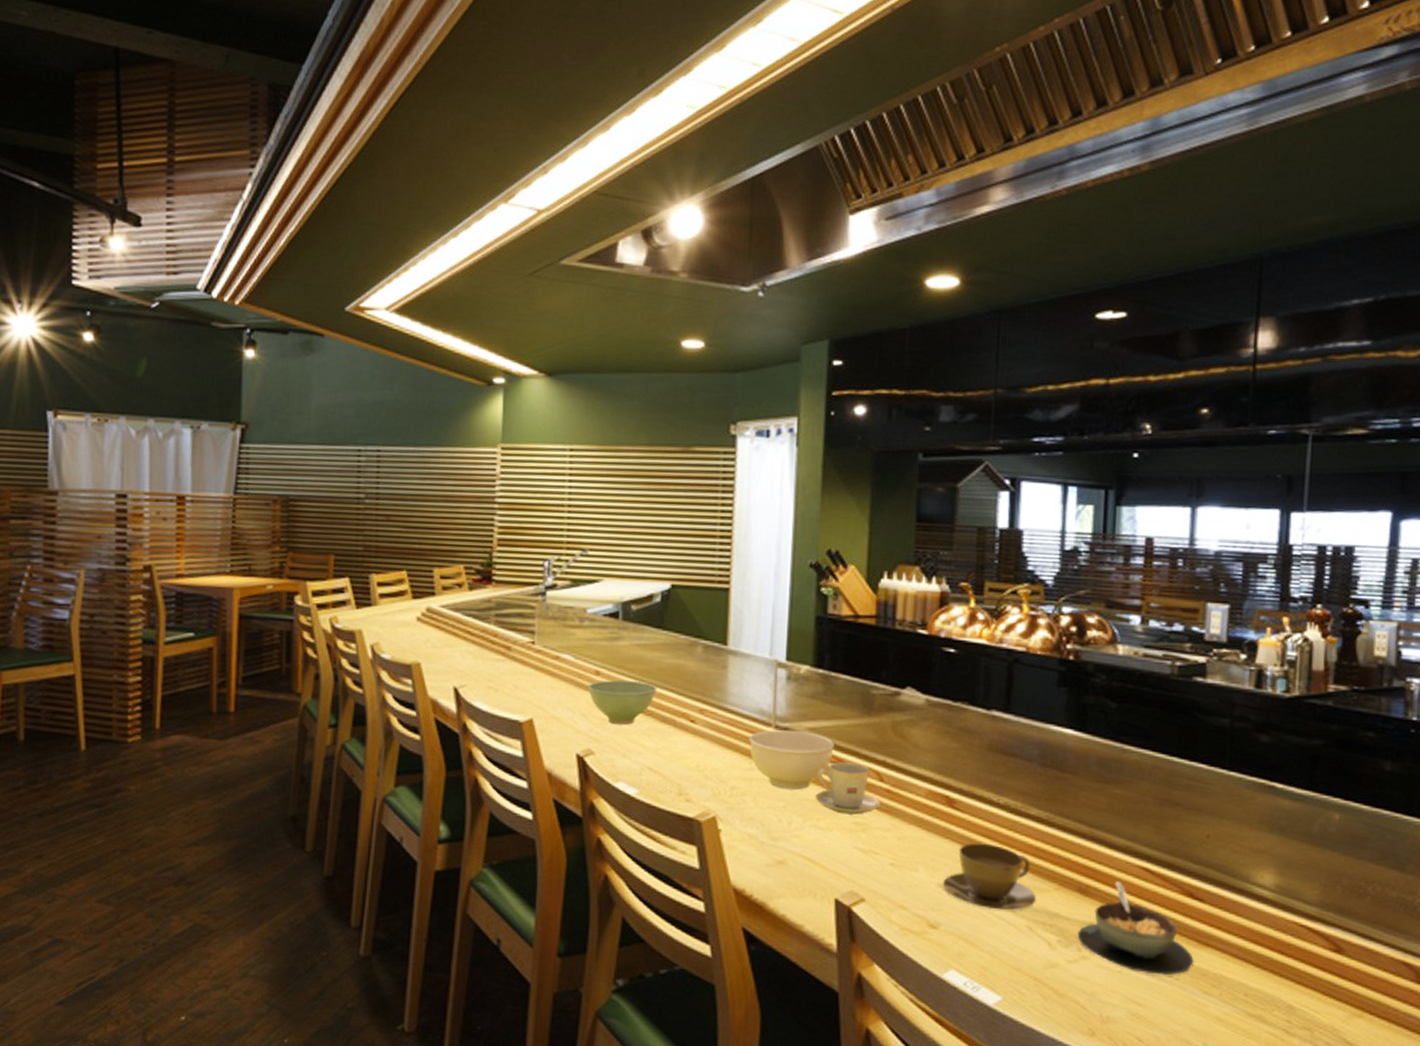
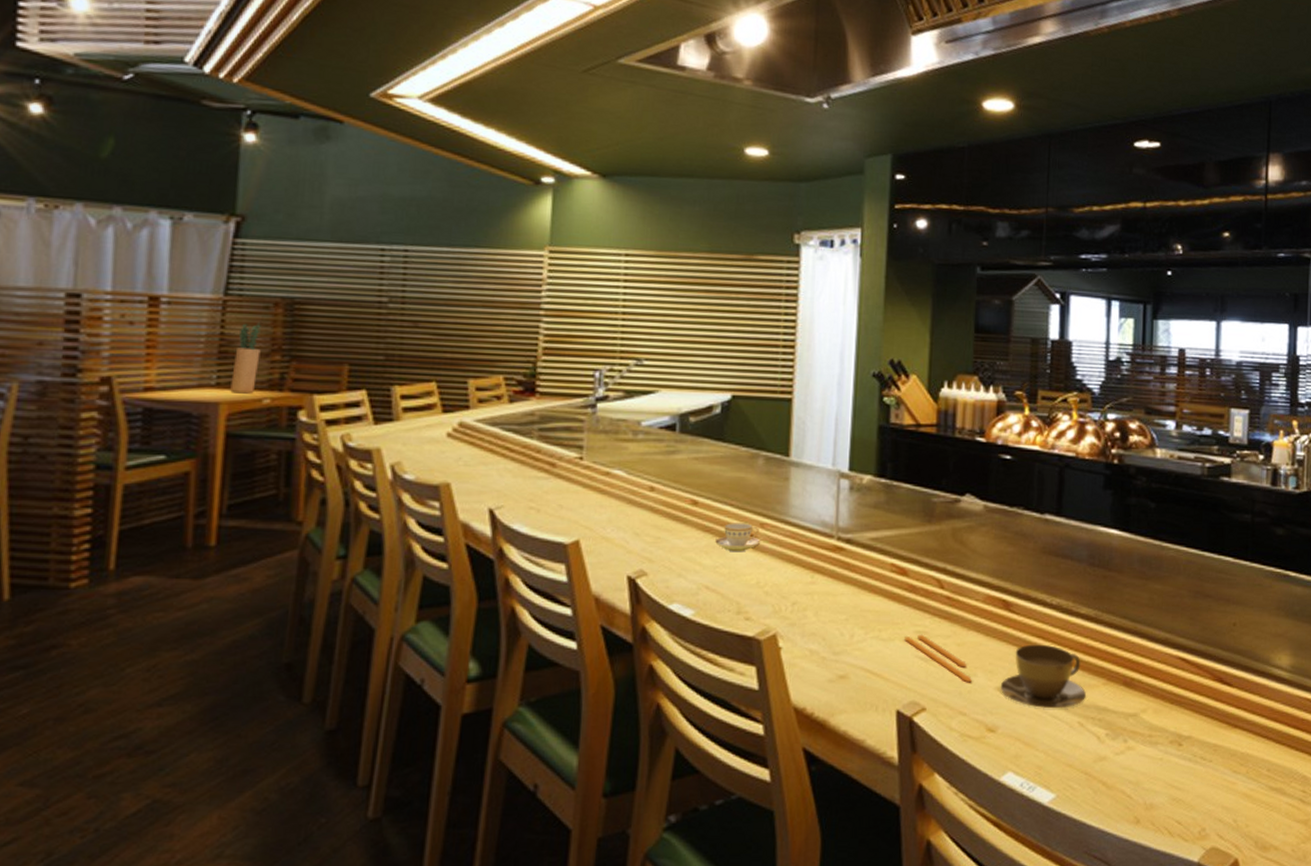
vase: none [241,514,265,581] -> present [230,318,263,394]
bowl: present [587,680,657,725] -> none [640,495,716,542]
teacup: none [657,708,701,736] -> present [715,523,761,552]
soup bowl: present [749,729,835,790] -> none [811,541,897,601]
teacup: present [815,762,881,815] -> none [877,571,942,624]
chopsticks: none [843,825,913,878] -> present [905,634,972,683]
soup bowl: present [1077,881,1194,976] -> none [1123,672,1224,759]

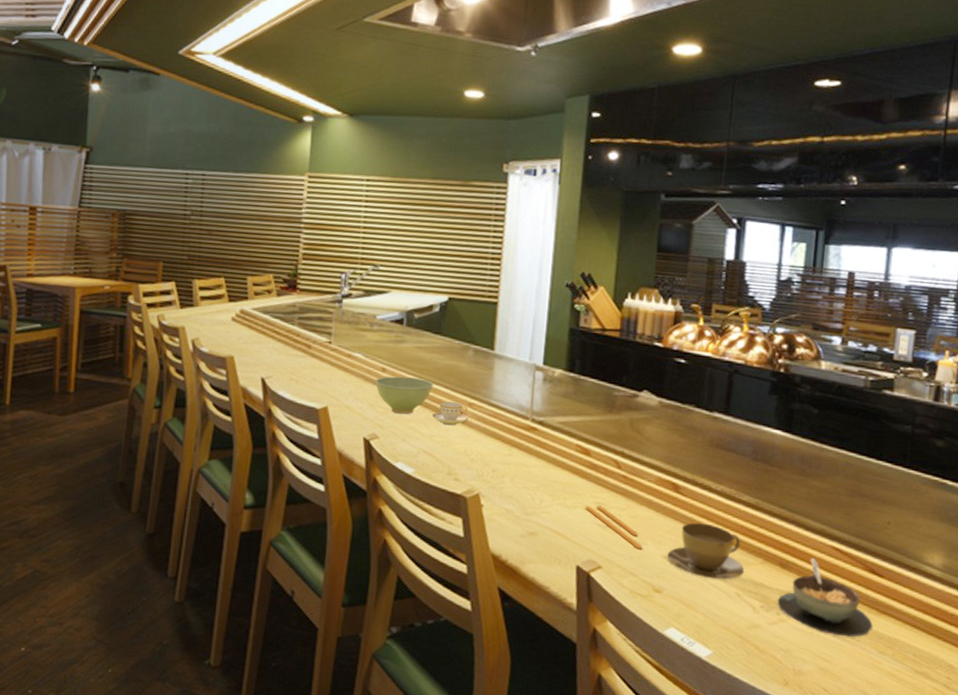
vase: present [230,318,263,394] -> none [83,225,104,282]
bowl: none [640,495,716,542] -> present [375,376,434,414]
soup bowl: none [1123,672,1224,759] -> present [777,558,873,637]

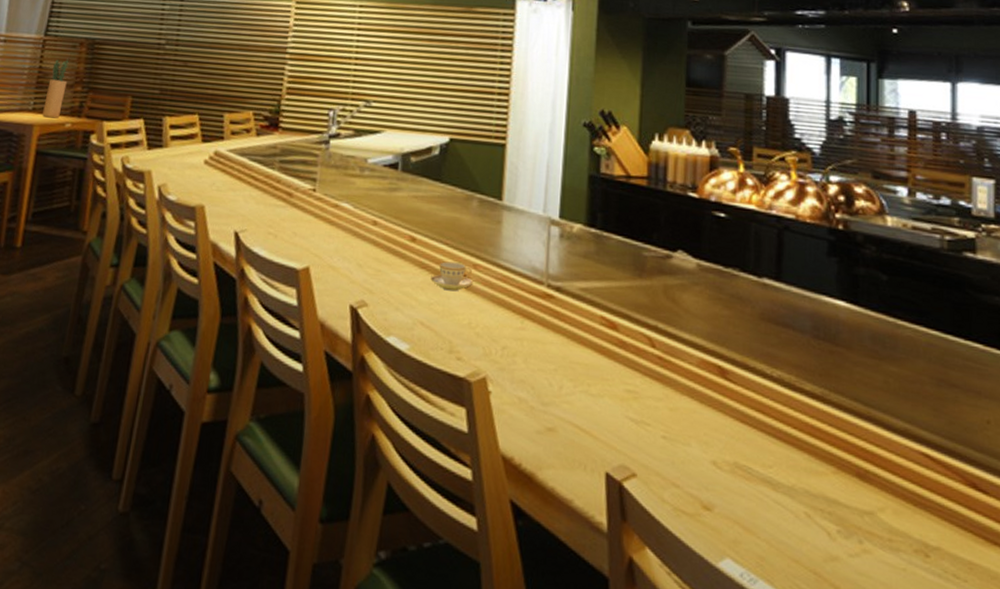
vase: none [83,225,104,282] -> present [42,55,71,119]
bowl: present [375,376,434,414] -> none [364,230,433,277]
chopsticks: present [585,505,642,550] -> none [614,393,685,453]
teacup: present [666,522,745,580] -> none [716,417,814,494]
soup bowl: present [777,558,873,637] -> none [858,467,982,577]

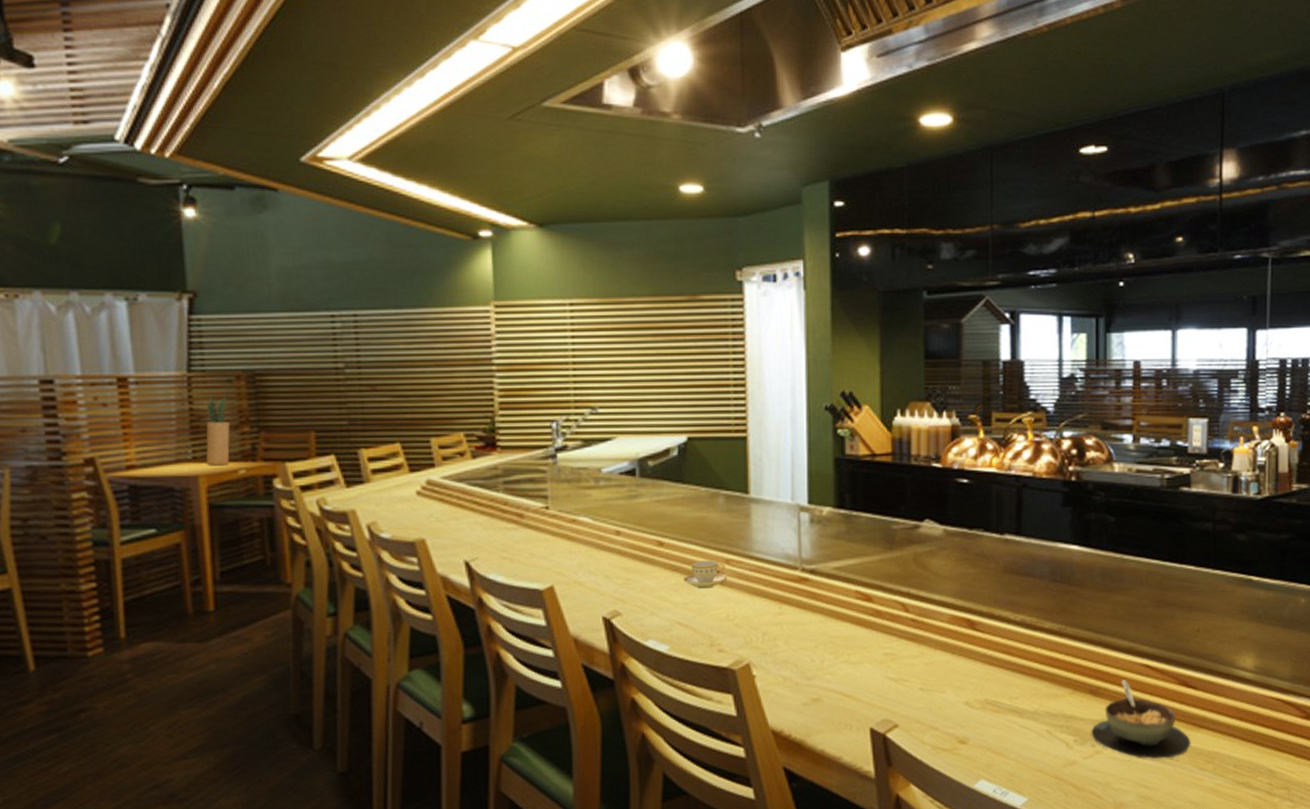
soup bowl: none [858,467,982,577] -> present [1091,680,1191,759]

